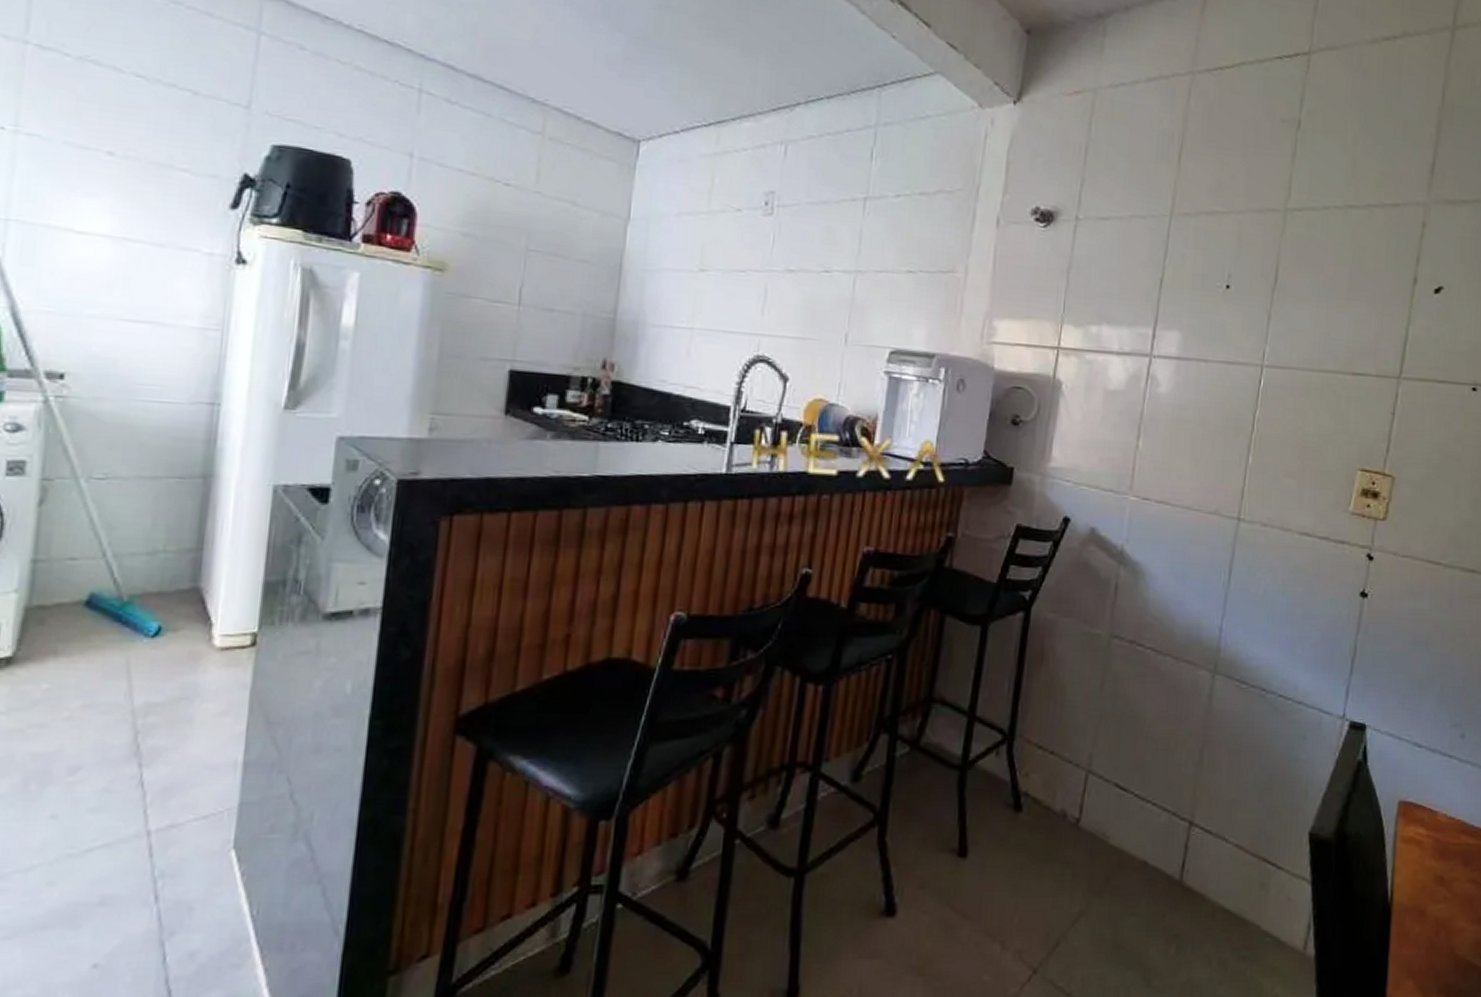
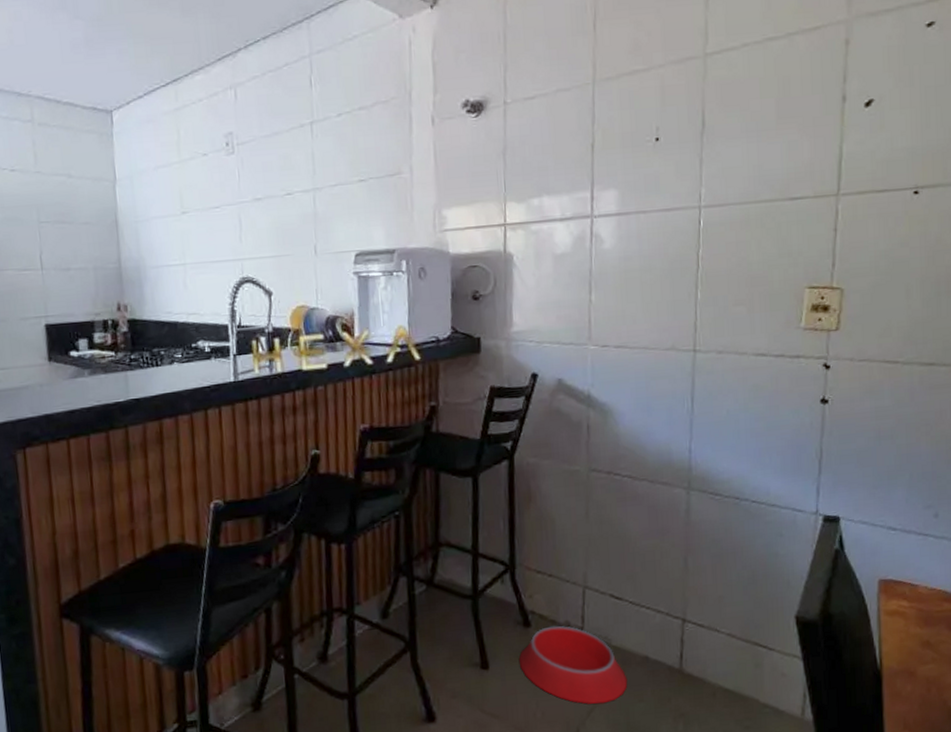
pet bowl: none [1002,813,1121,914] -> present [518,625,628,704]

